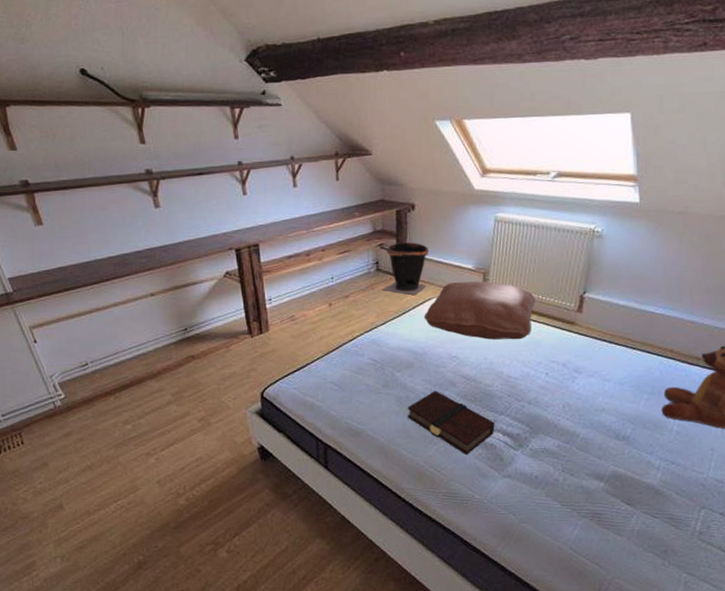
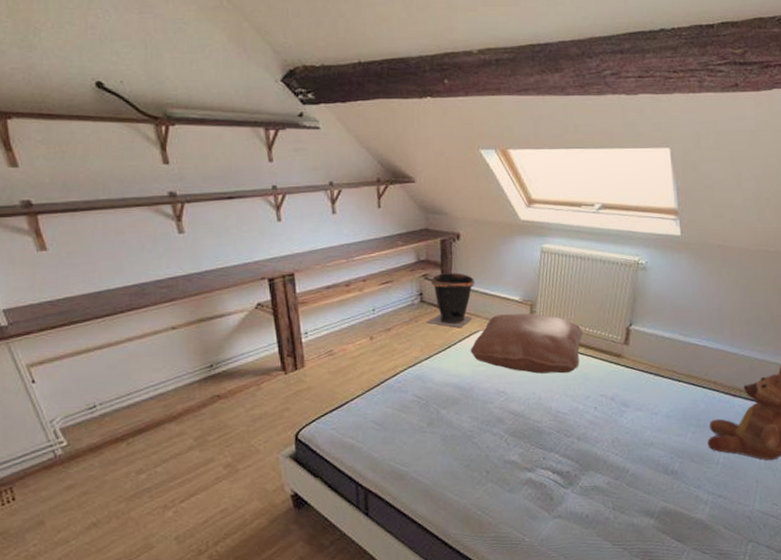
book: present [407,391,495,456] -> none [453,428,545,496]

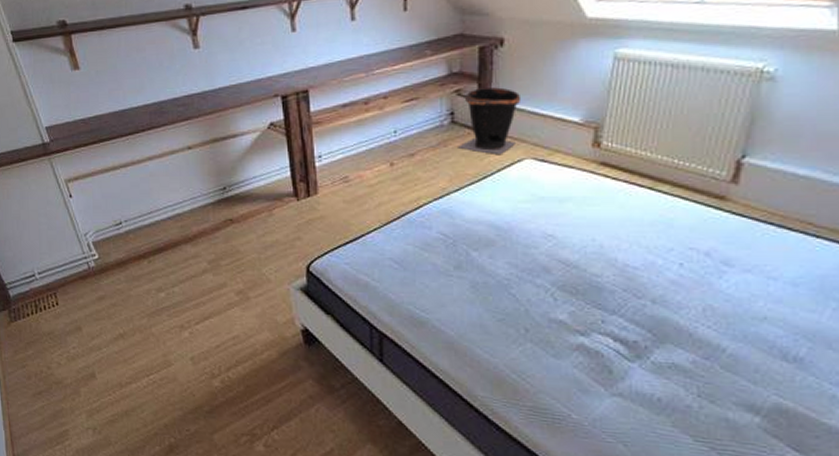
pillow: present [470,312,584,374] -> none [511,137,670,217]

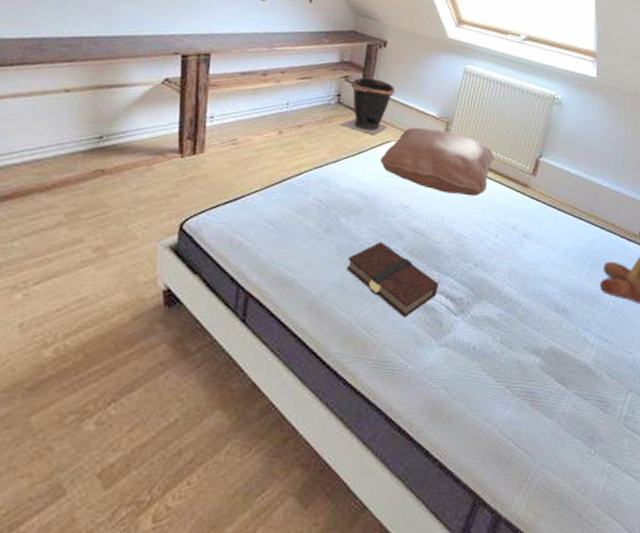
book: none [484,277,603,363] -> present [346,242,439,318]
pillow: none [511,137,670,217] -> present [380,127,495,197]

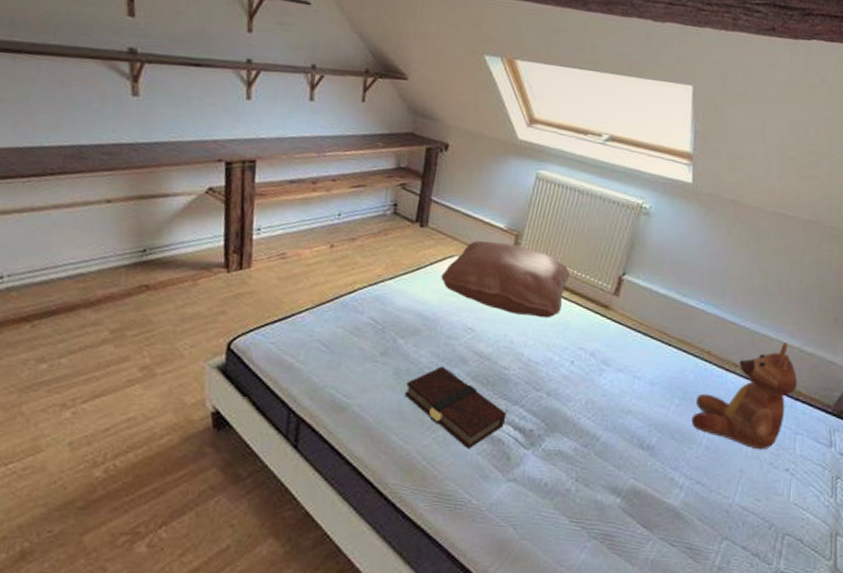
waste bin: present [340,75,396,135] -> none [397,182,458,249]

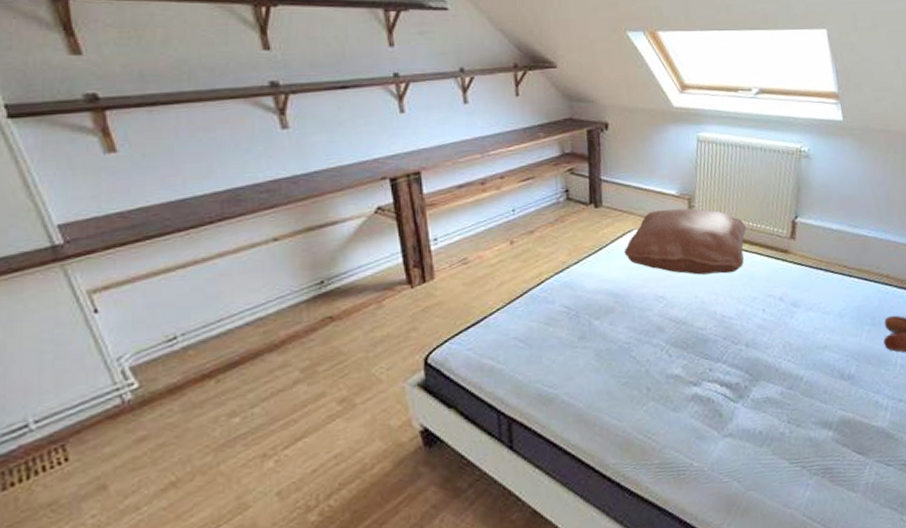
book: present [404,366,507,450] -> none [609,339,711,415]

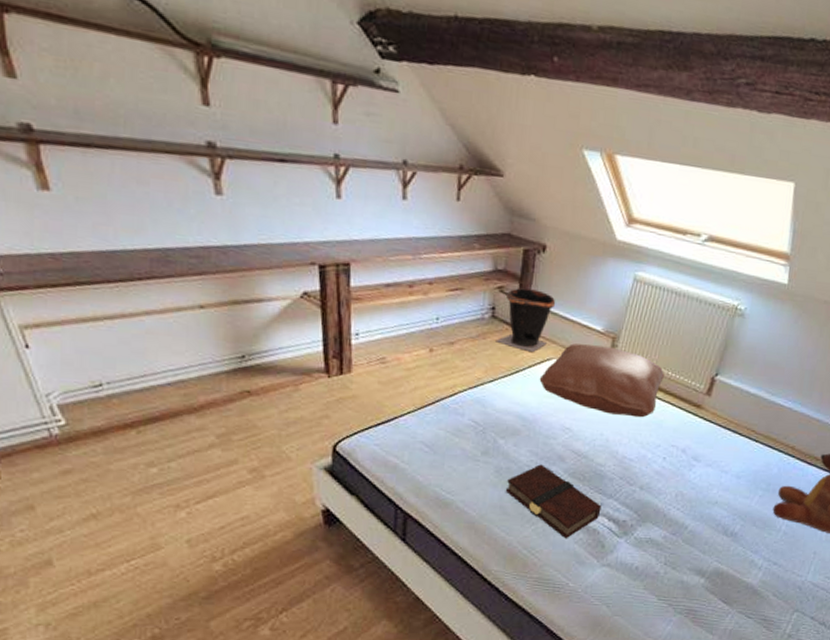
waste bin: none [574,162,627,227] -> present [496,285,556,352]
book: none [609,339,711,415] -> present [505,464,602,539]

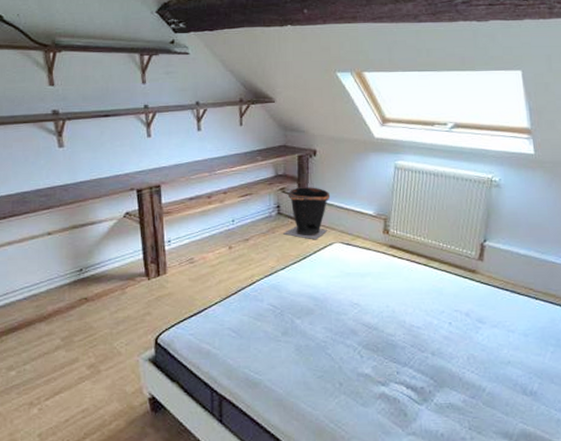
book: present [505,464,602,539] -> none [307,339,398,410]
pillow: present [539,343,665,418] -> none [324,226,437,288]

